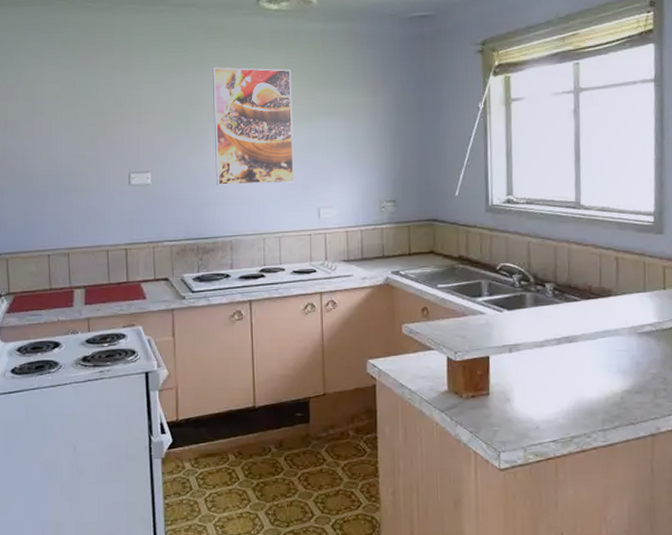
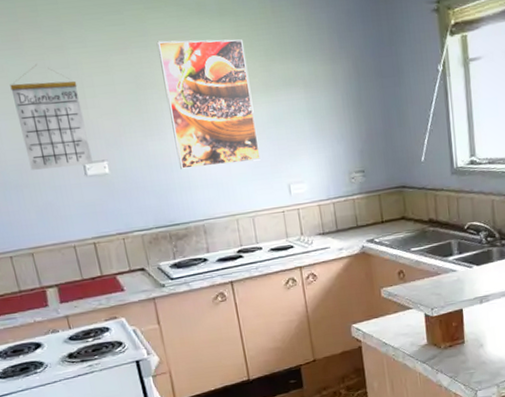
calendar: none [78,82,138,176] -> present [10,64,93,170]

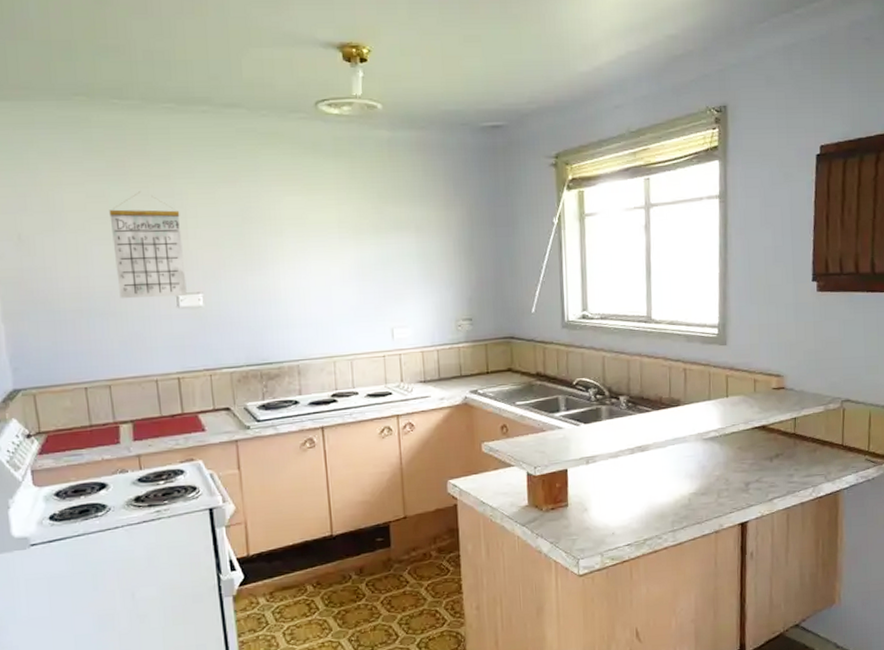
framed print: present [156,39,261,169] -> none [267,176,365,306]

